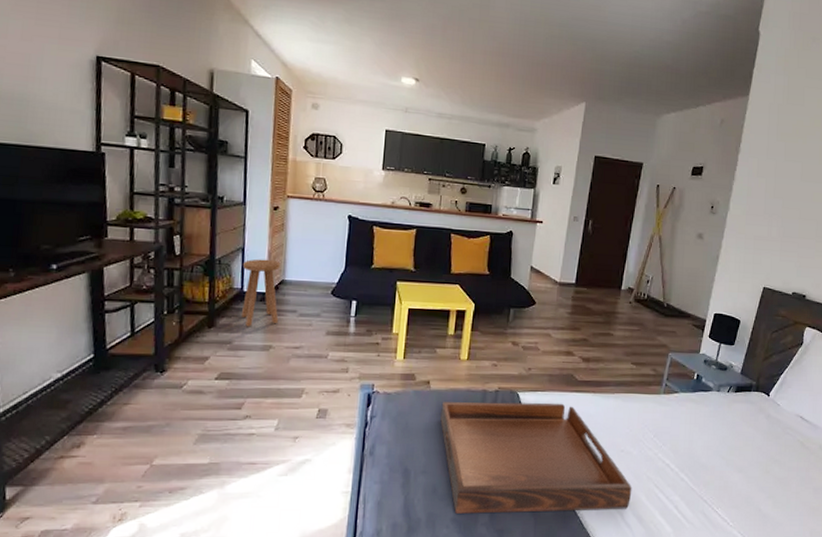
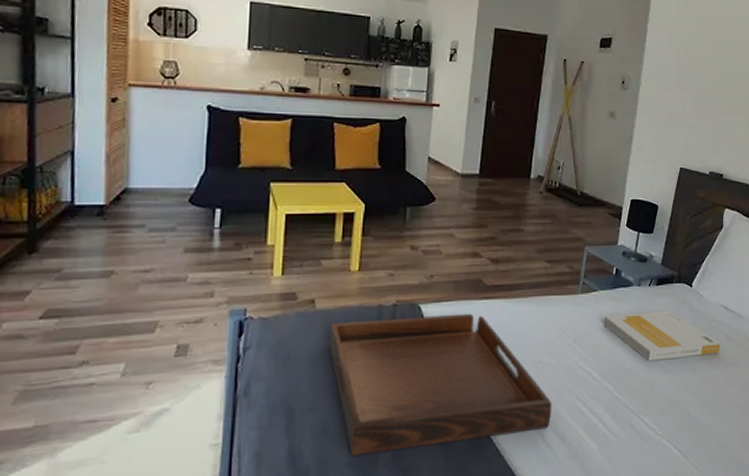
stool: present [242,259,281,327] -> none [73,163,123,250]
book: none [682,415,795,460] -> present [603,311,721,361]

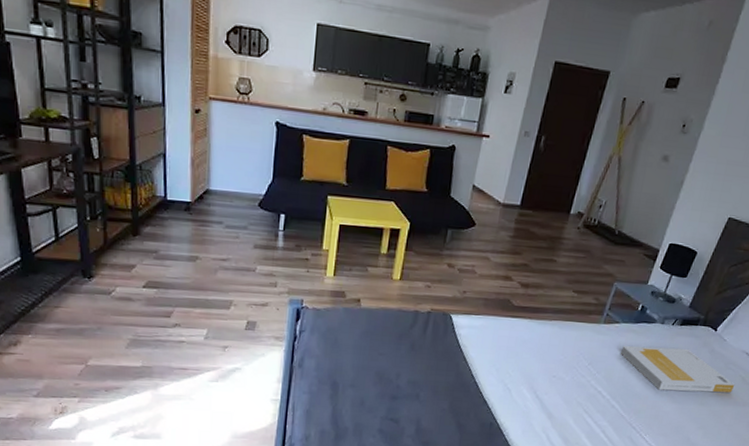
serving tray: present [329,313,552,456] -> none [370,320,561,431]

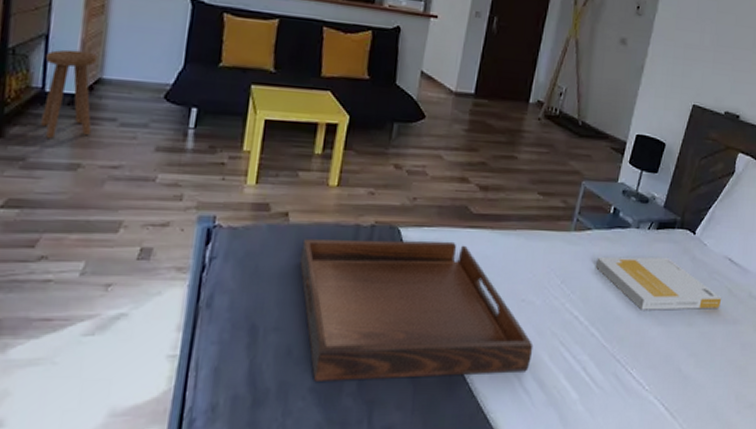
stool: none [165,166,205,237] -> present [41,49,98,139]
serving tray: none [370,320,561,431] -> present [300,239,534,381]

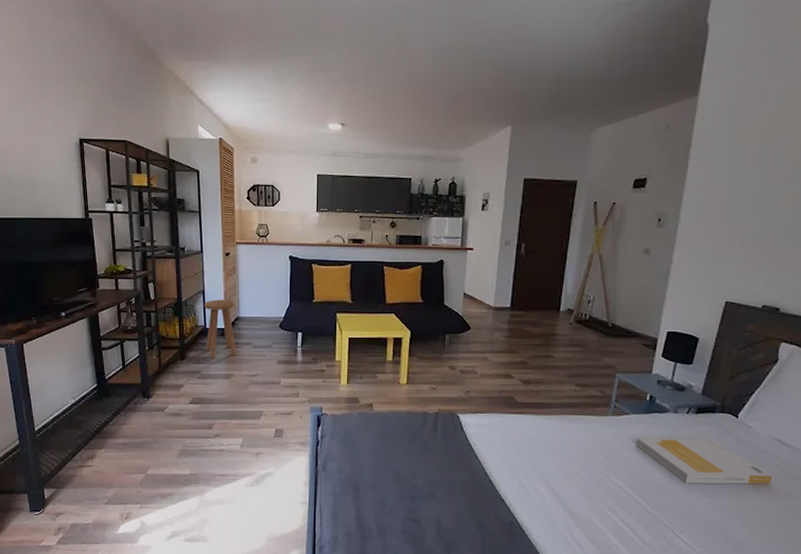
serving tray: present [300,239,534,381] -> none [385,423,583,530]

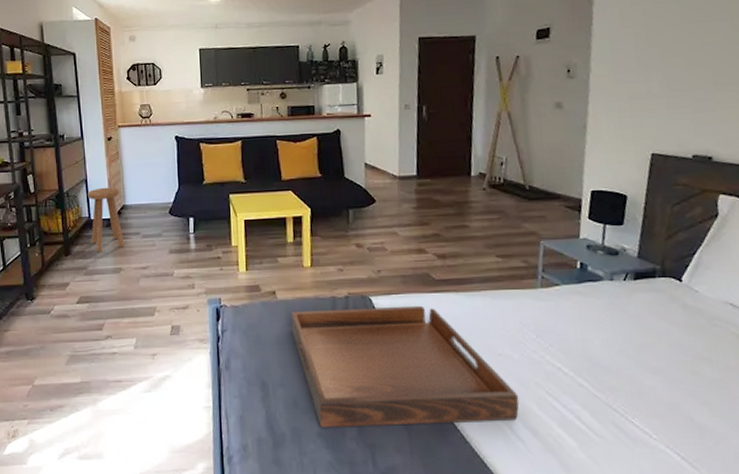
serving tray: none [385,423,583,530] -> present [290,305,520,427]
book: present [635,437,773,485] -> none [570,307,730,360]

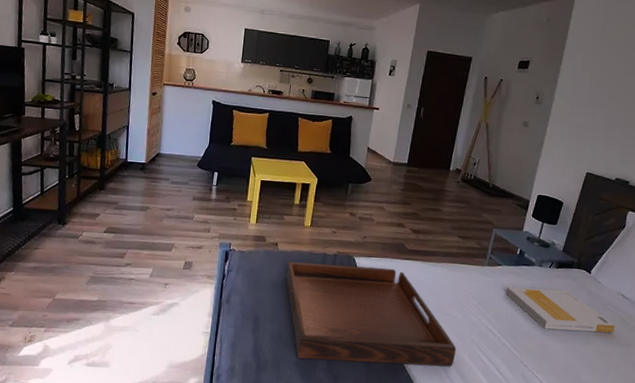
stool: present [88,187,125,252] -> none [126,135,157,191]
book: none [570,307,730,360] -> present [505,286,616,333]

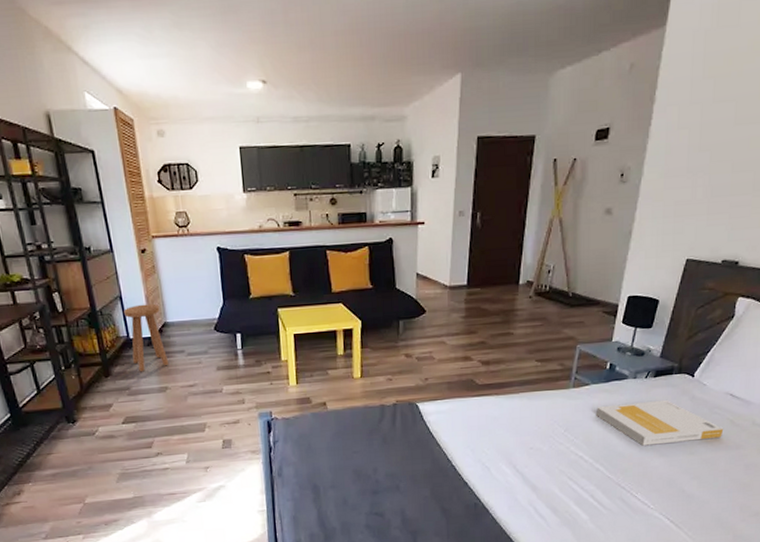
stool: none [126,135,157,191] -> present [124,303,169,372]
serving tray: present [286,261,457,367] -> none [341,409,544,520]

